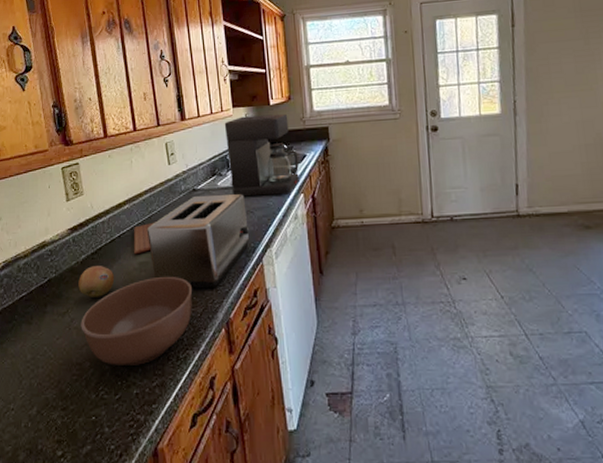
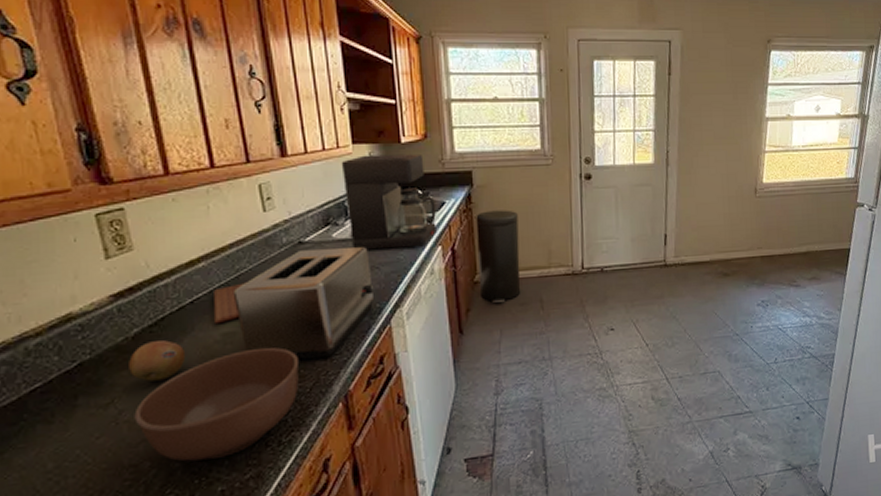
pedal bin: none [332,161,374,248] -> present [476,210,521,304]

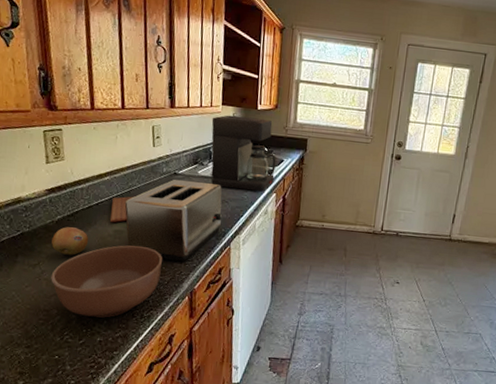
pedal bin: present [476,210,521,304] -> none [298,172,338,246]

